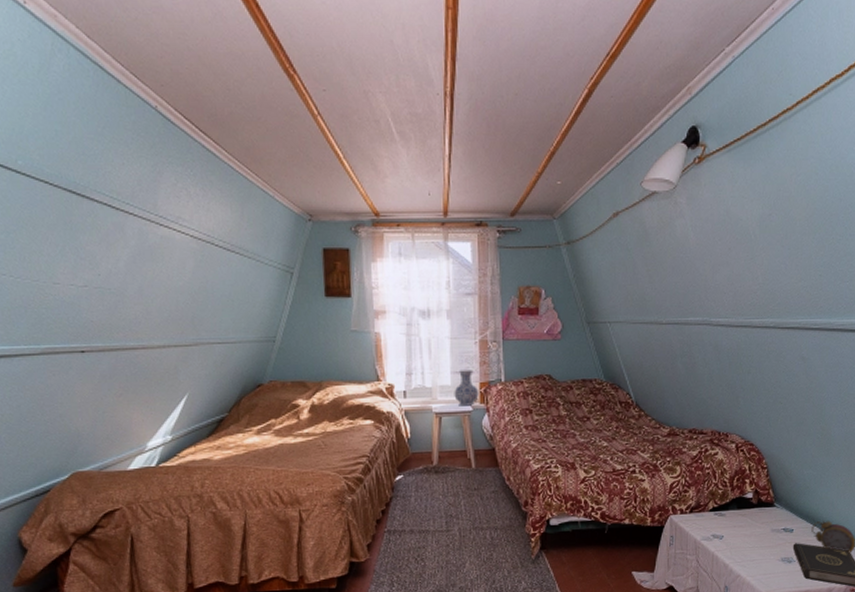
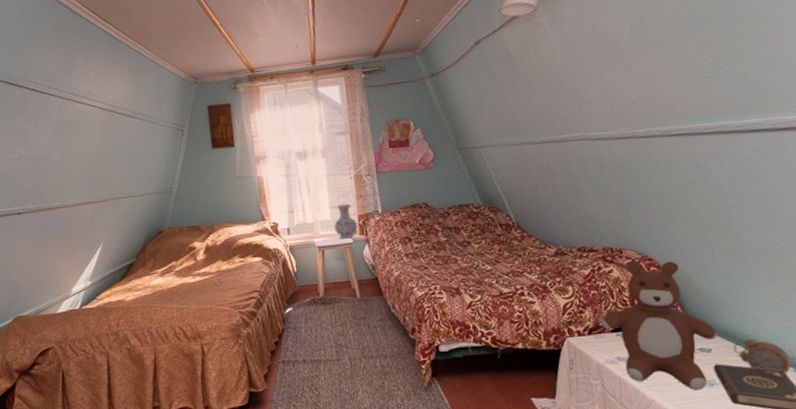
teddy bear: none [702,444,800,567] -> present [601,260,717,391]

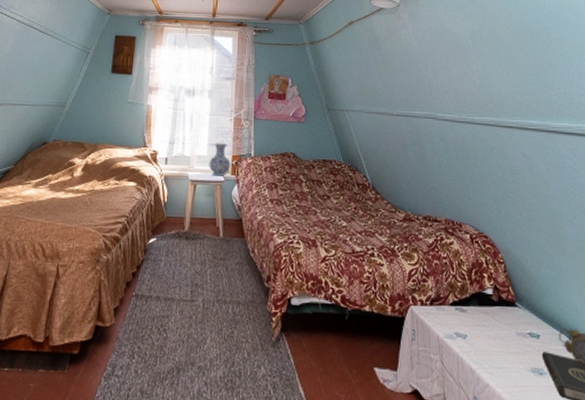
teddy bear: present [601,260,717,391] -> none [442,235,544,379]

